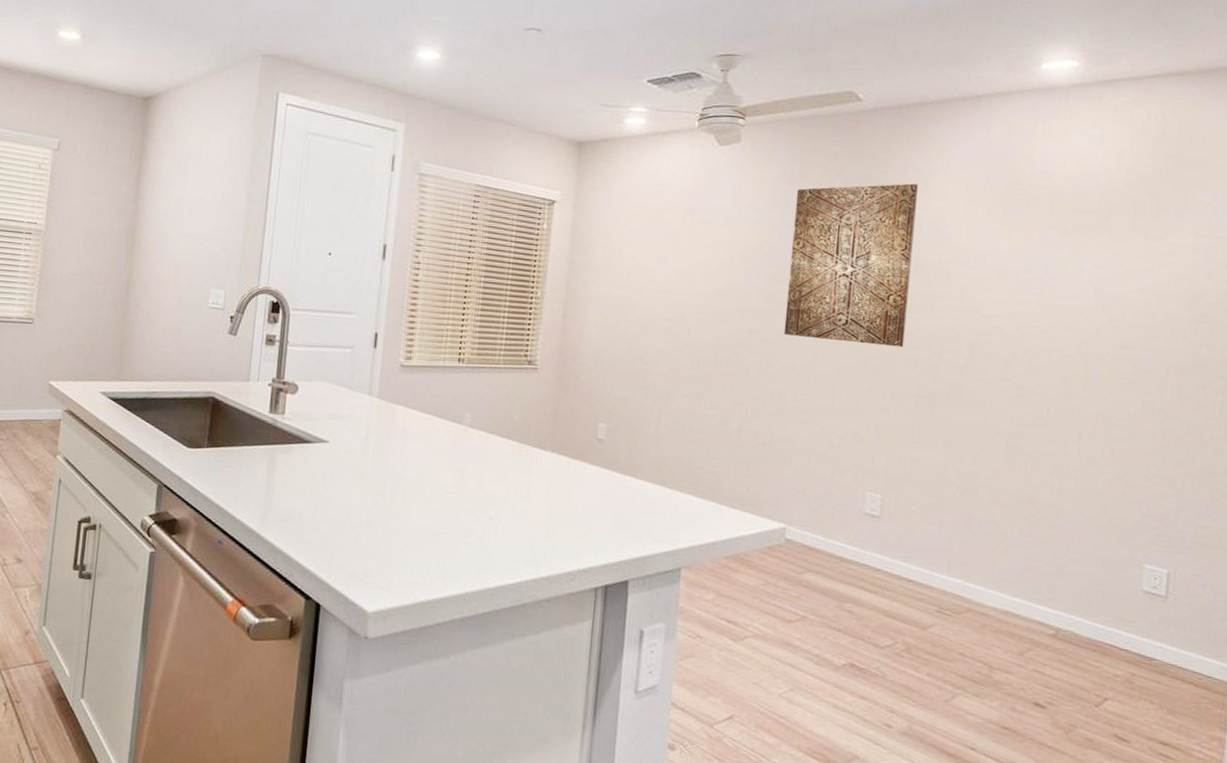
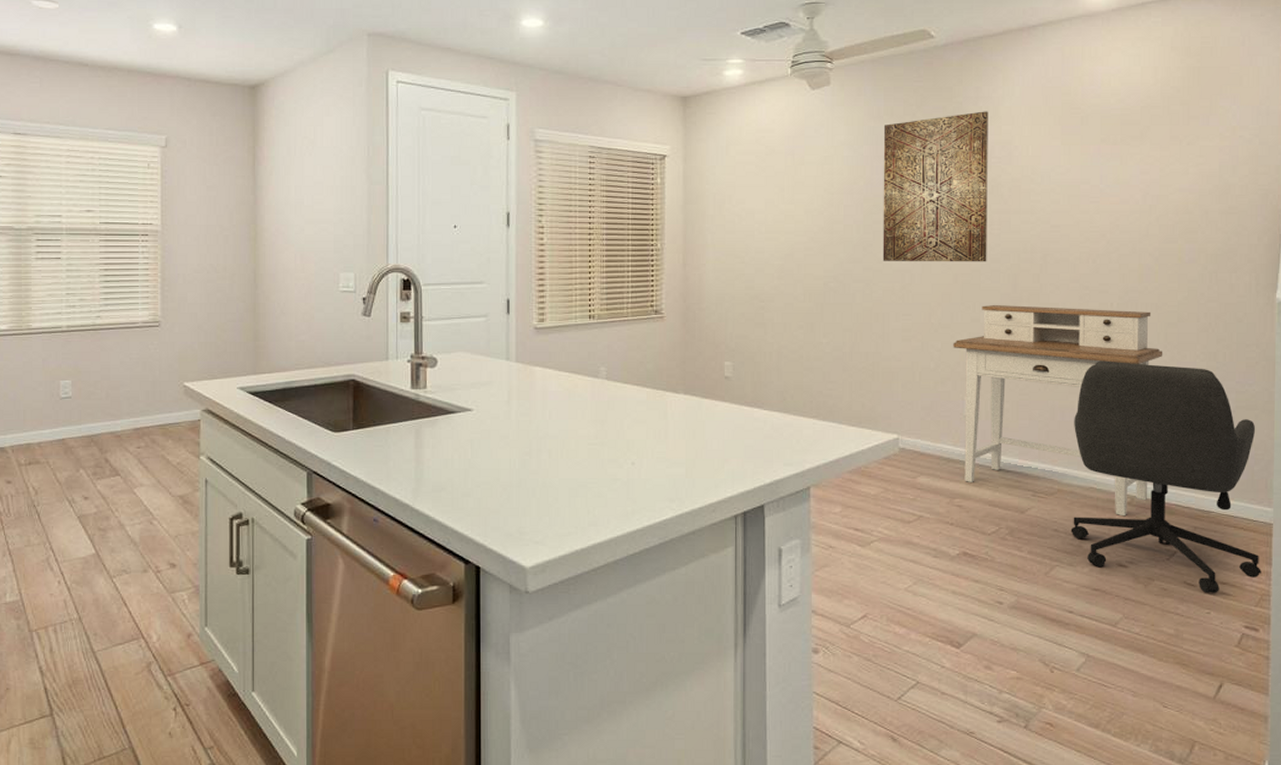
desk: none [857,394,1108,650] -> present [953,304,1163,517]
office chair: none [979,470,1218,754] -> present [1070,360,1261,593]

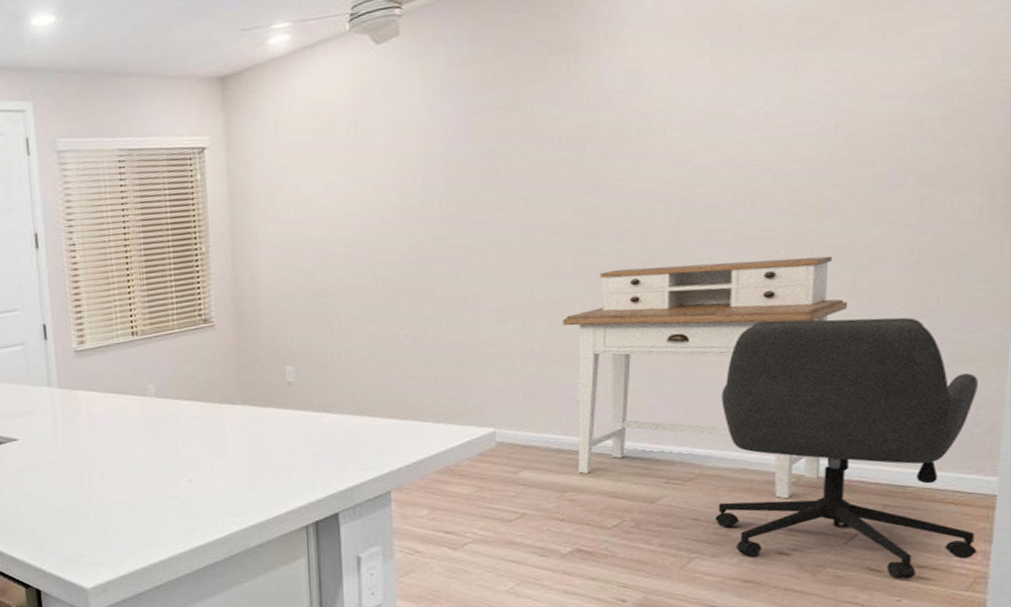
wall art: present [882,111,988,262] -> none [469,35,609,235]

